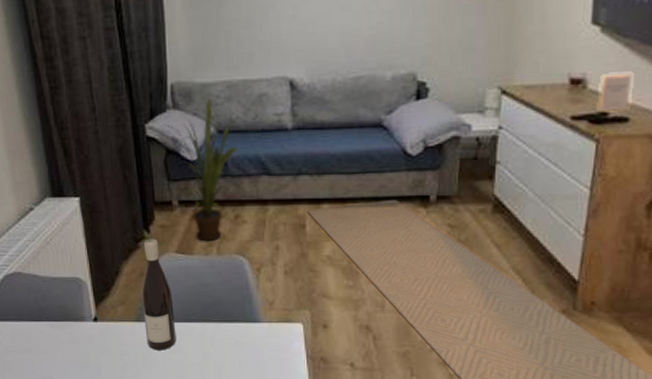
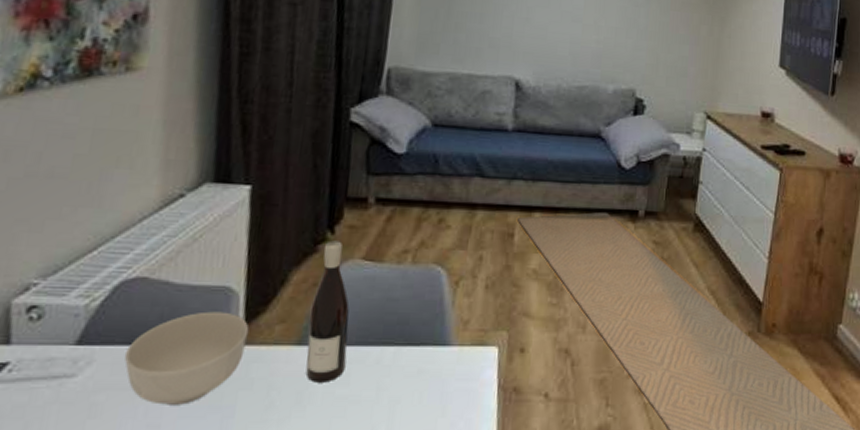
bowl: none [18,296,100,364] -> present [124,311,250,405]
house plant: present [163,98,238,242] -> none [372,88,454,248]
book: present [600,74,632,111] -> none [783,112,808,145]

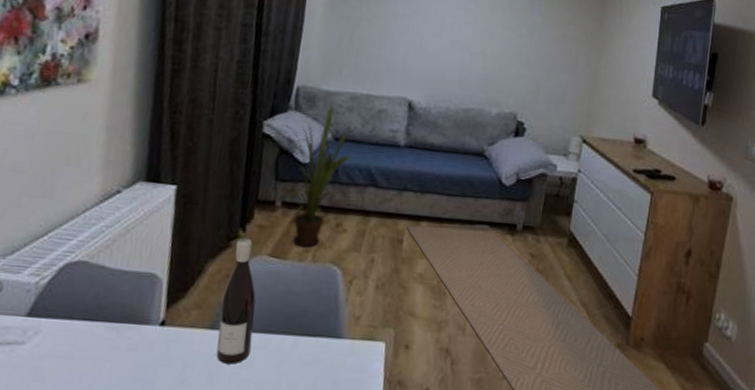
bowl: present [124,311,250,405] -> none [65,294,170,375]
house plant: none [372,88,454,248] -> present [282,105,353,248]

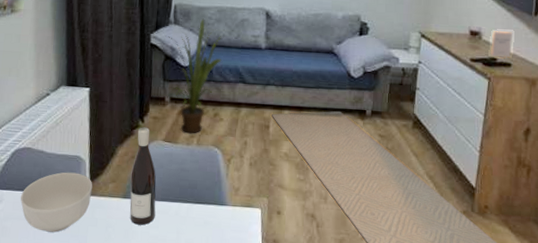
bowl: none [65,294,170,375] -> present [20,172,93,233]
book: none [655,139,679,171] -> present [491,30,513,58]

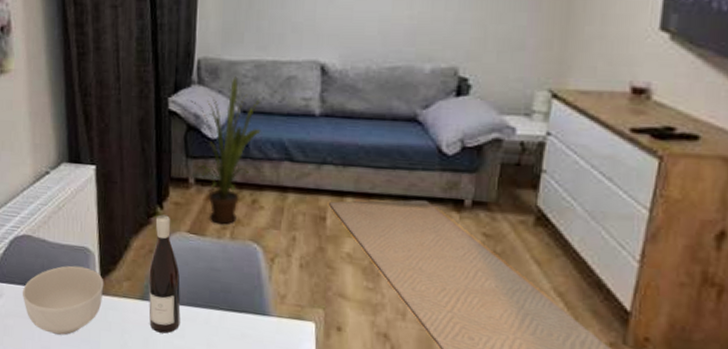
book: present [491,30,513,58] -> none [665,86,705,127]

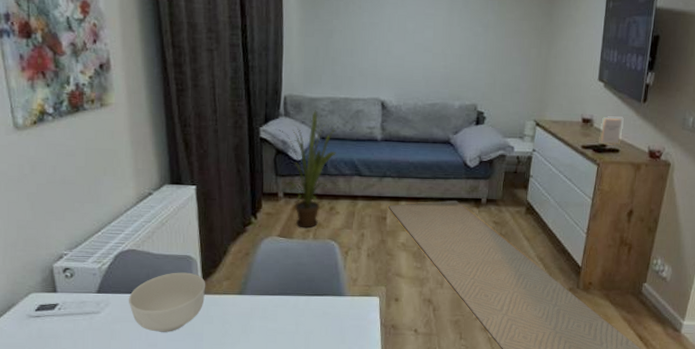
bottle: present [148,214,181,334] -> none [245,223,273,320]
book: none [665,86,705,127] -> present [601,117,623,144]

